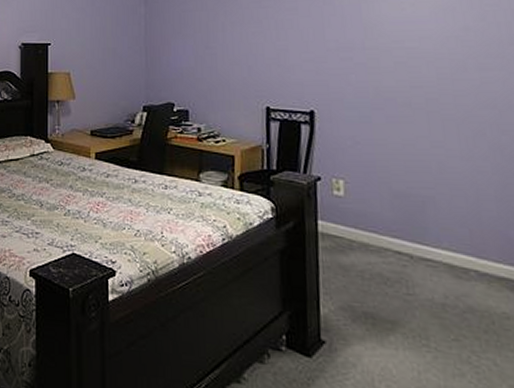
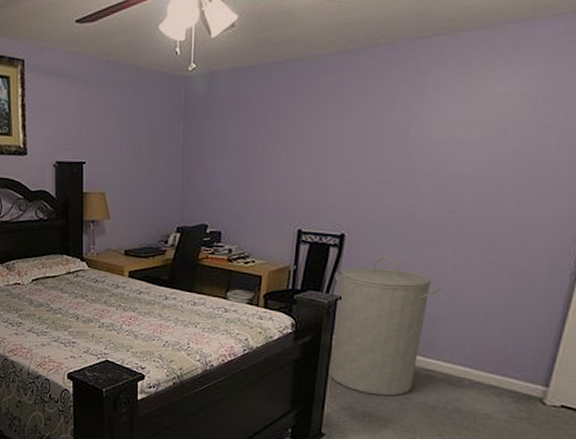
laundry hamper: none [310,134,424,293] -> present [328,257,441,397]

